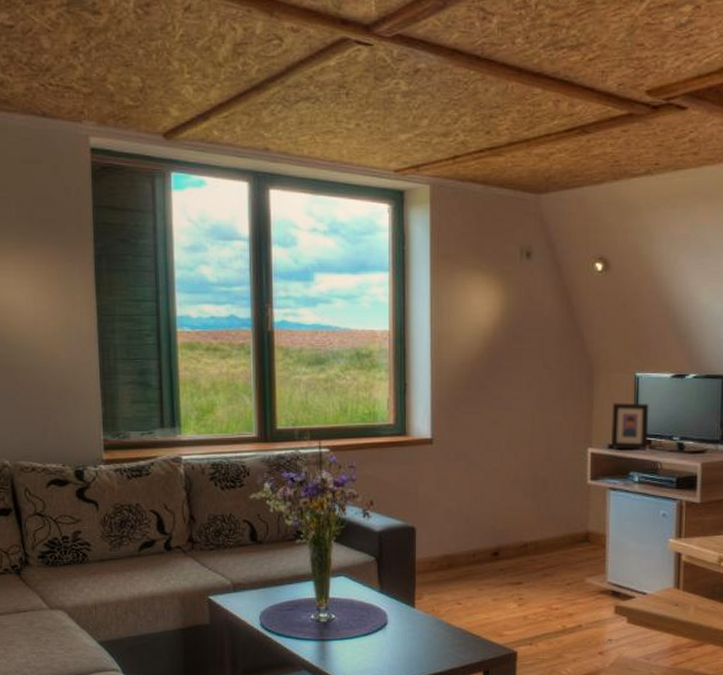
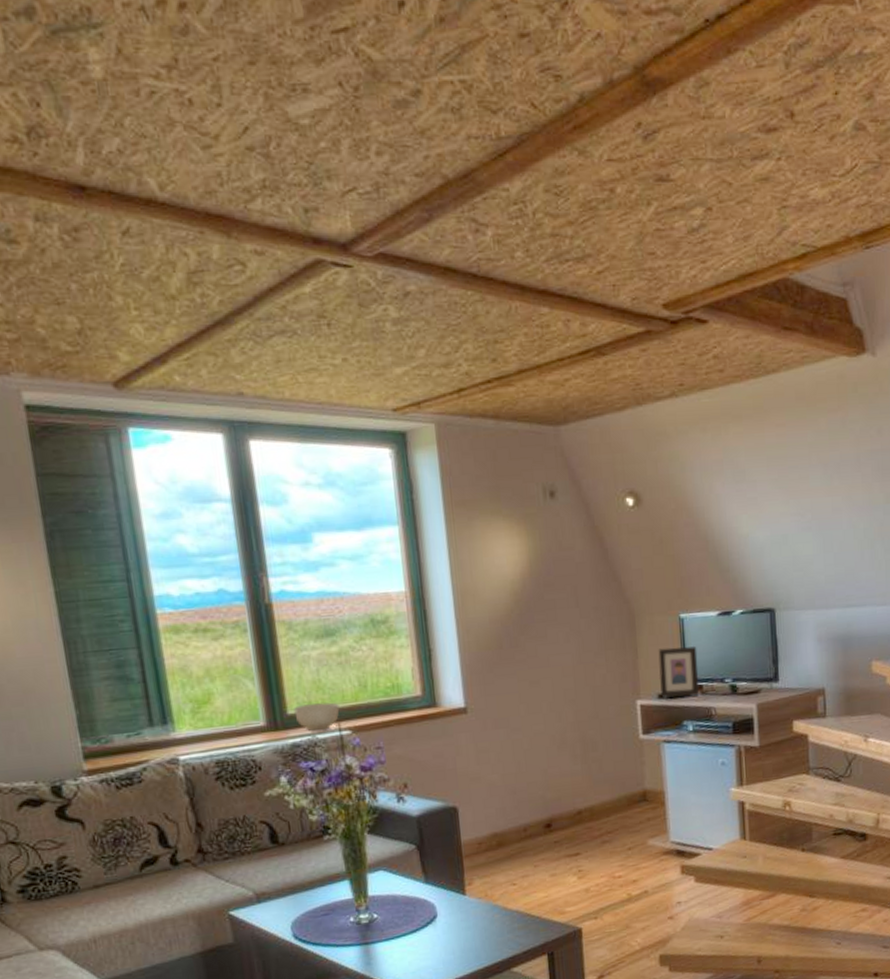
bowl: none [282,421,321,447] -> present [294,702,340,731]

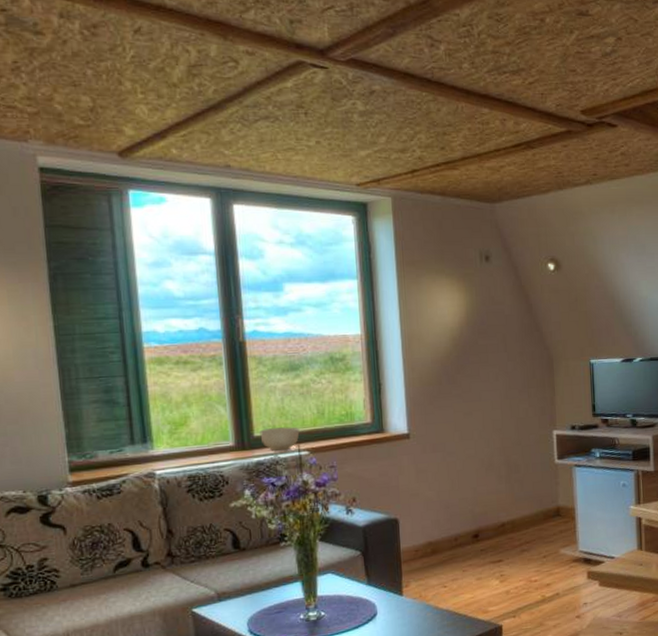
picture frame: present [658,645,699,698] -> none [572,386,605,429]

